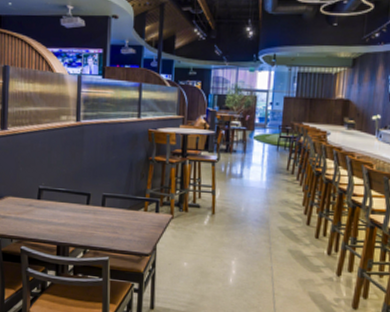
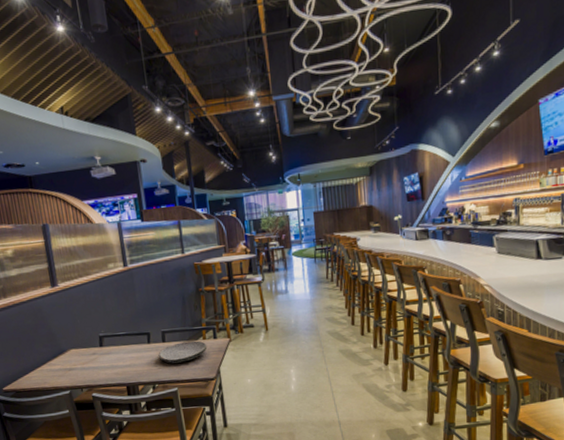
plate: none [95,209,147,231] -> present [158,340,207,363]

